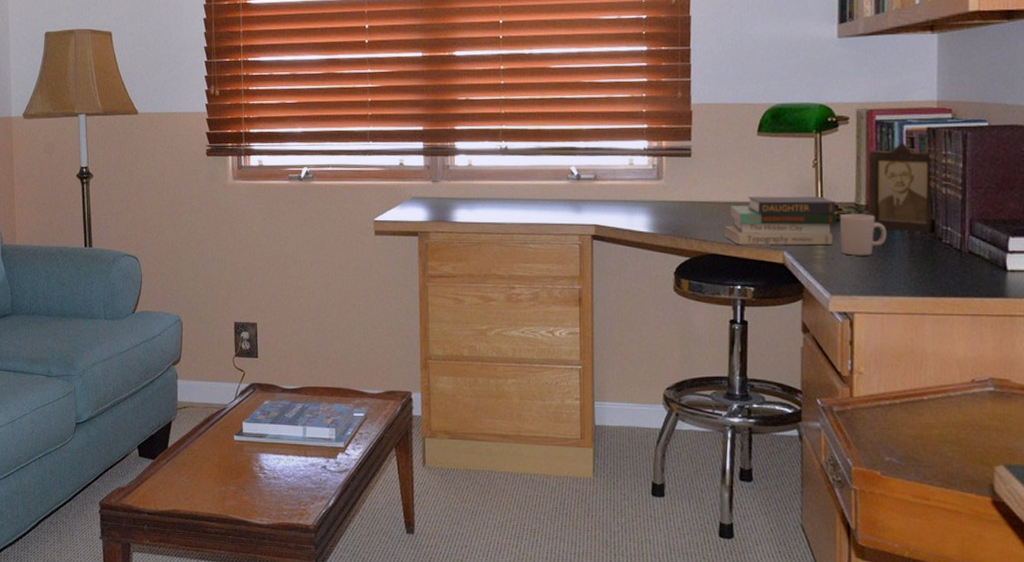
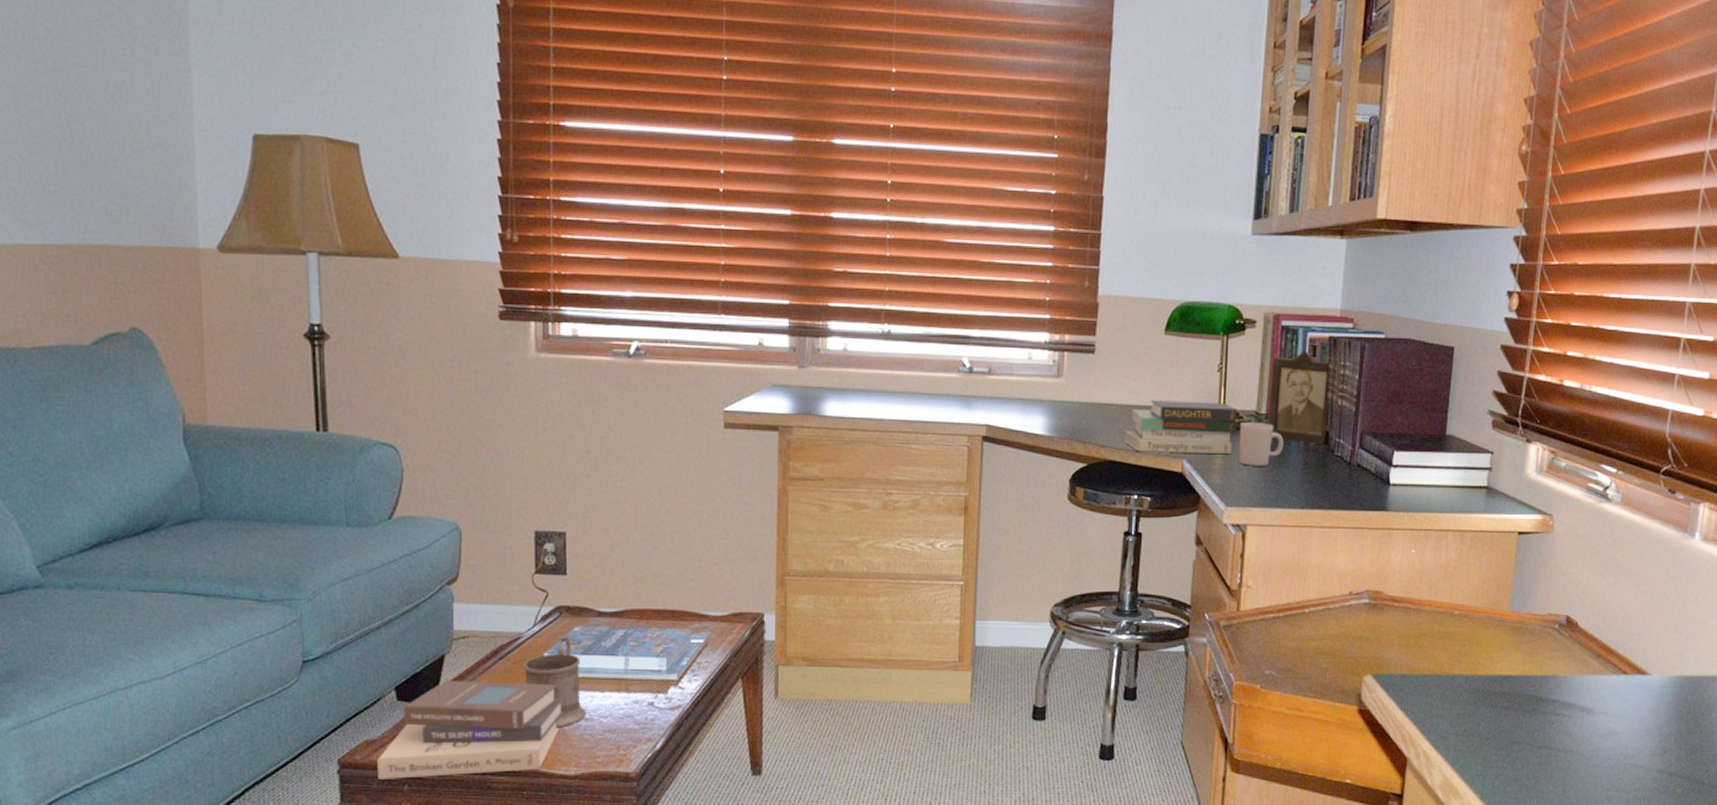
books: none [126,441,257,520] -> present [377,680,563,779]
mug: none [228,407,275,484] -> present [524,635,586,728]

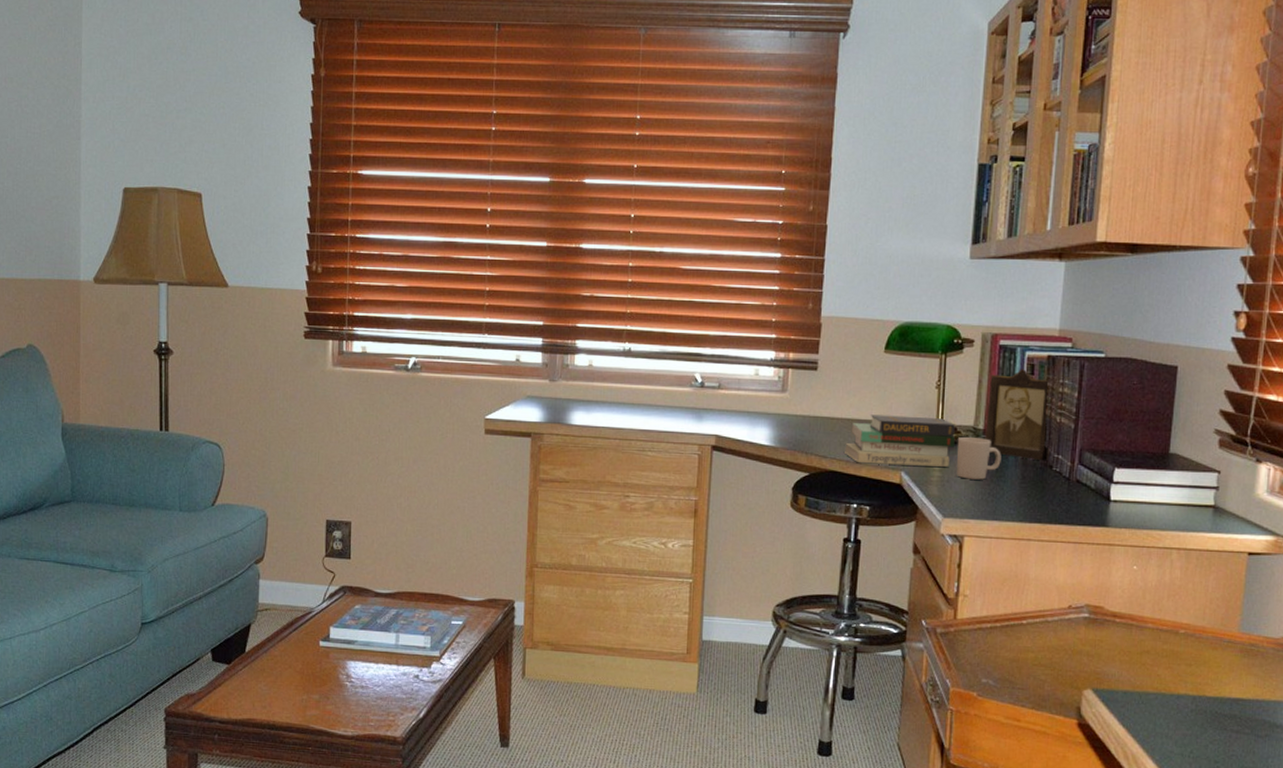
books: present [377,680,563,779] -> none [195,645,344,729]
mug: present [524,635,586,728] -> none [314,611,362,693]

